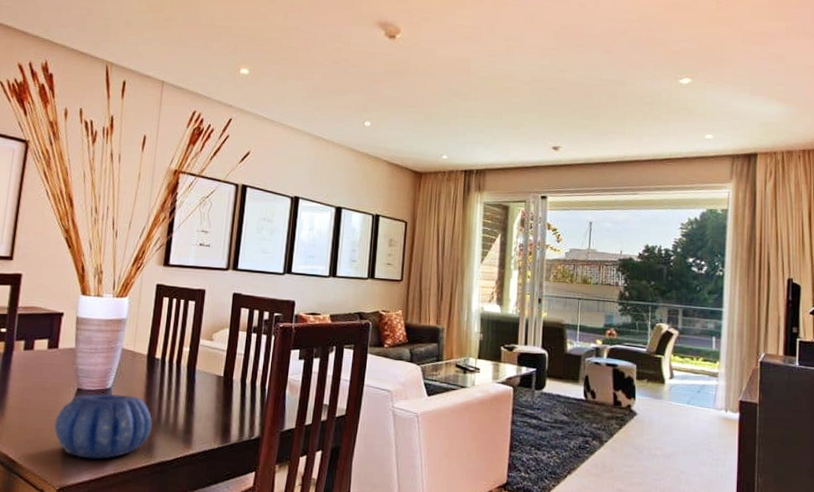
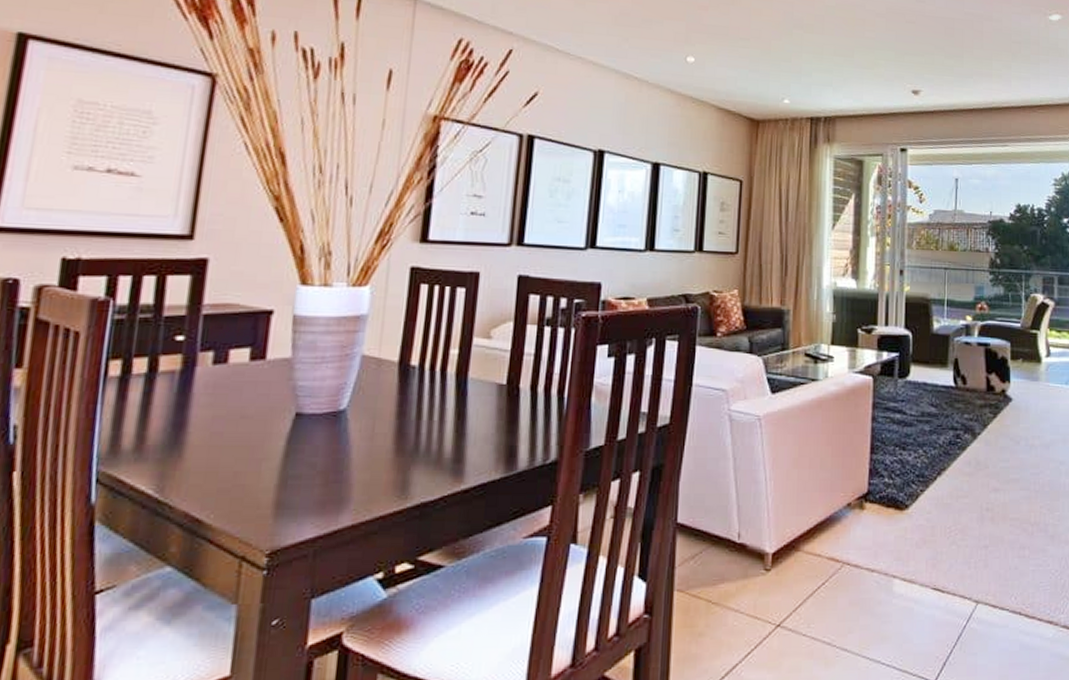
decorative bowl: present [54,393,152,459] -> none [261,416,407,508]

